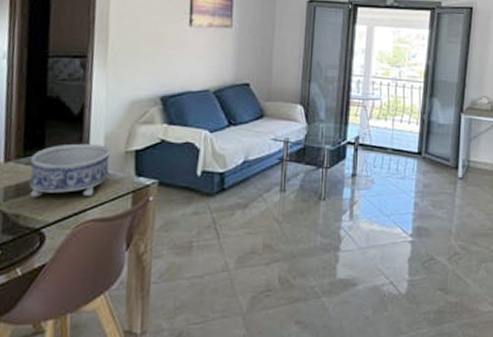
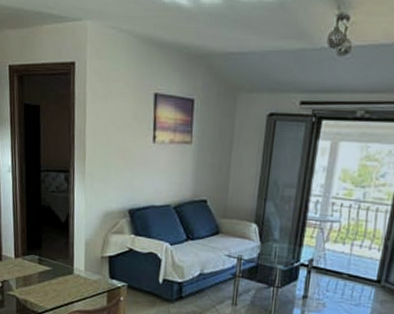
decorative bowl: present [29,143,112,198] -> none [32,247,91,292]

